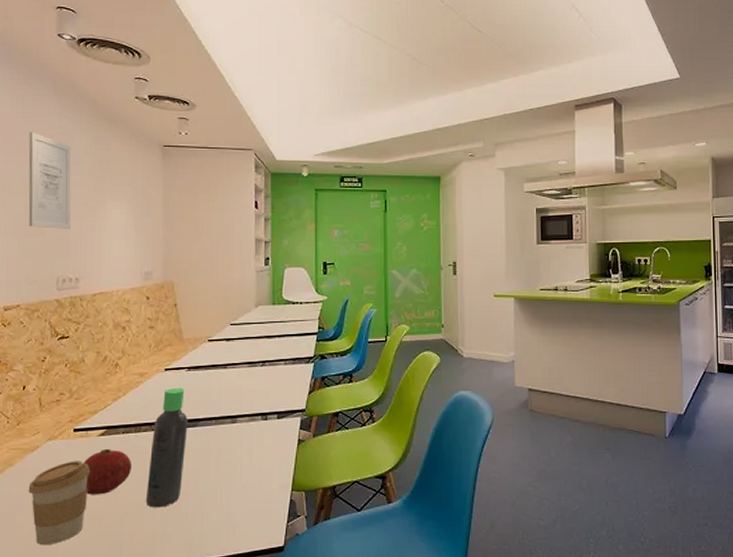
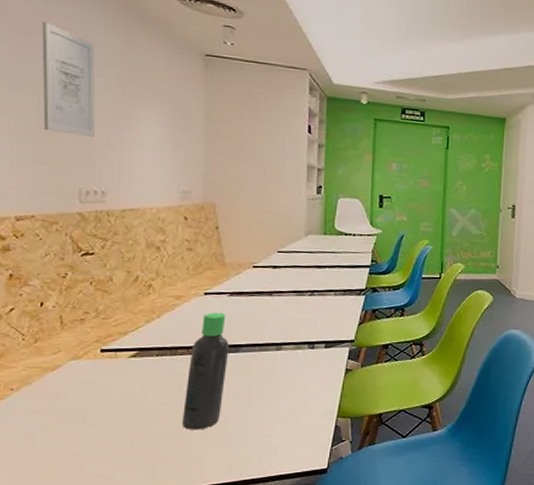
coffee cup: present [28,461,91,546] -> none [49,381,121,465]
fruit: present [83,448,133,495] -> none [112,370,168,416]

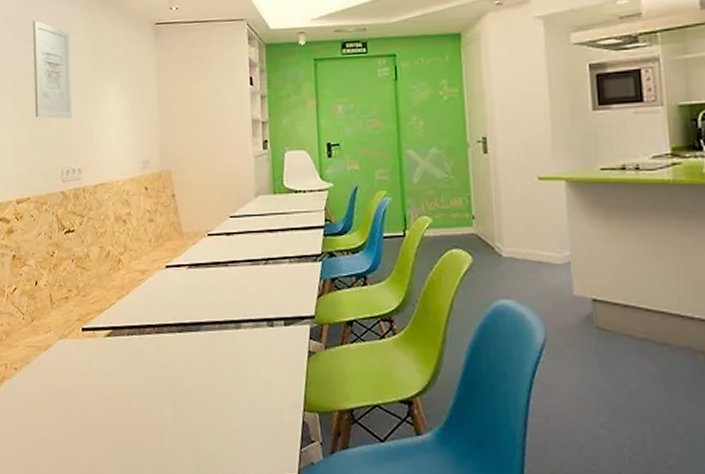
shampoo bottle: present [181,312,229,430] -> none [152,286,191,419]

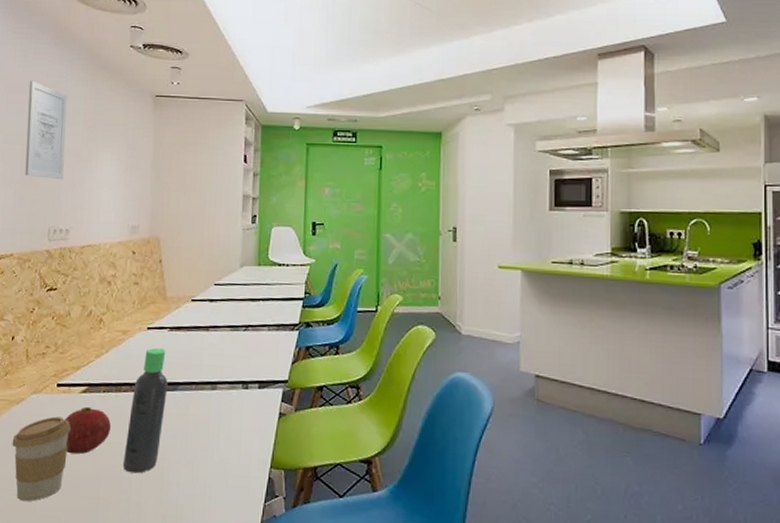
coffee cup: none [43,362,99,450] -> present [12,416,72,502]
fruit: none [92,350,138,401] -> present [64,406,112,455]
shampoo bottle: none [152,286,191,419] -> present [122,347,168,474]

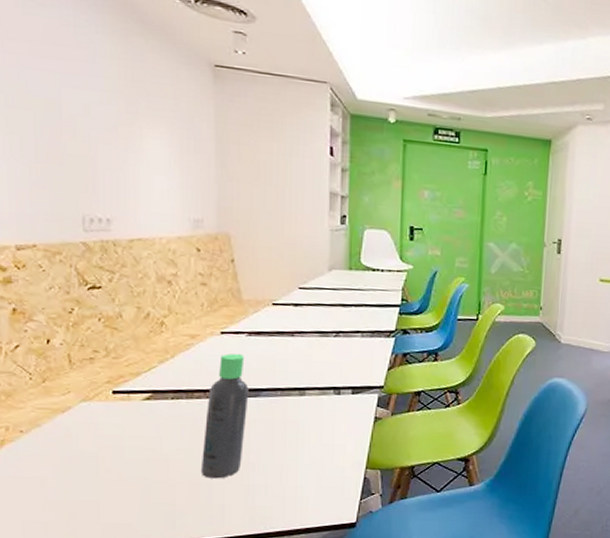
coffee cup: present [12,416,72,502] -> none [61,425,135,512]
wall art: present [25,80,67,179] -> none [34,26,96,158]
fruit: present [64,406,112,455] -> none [125,414,185,463]

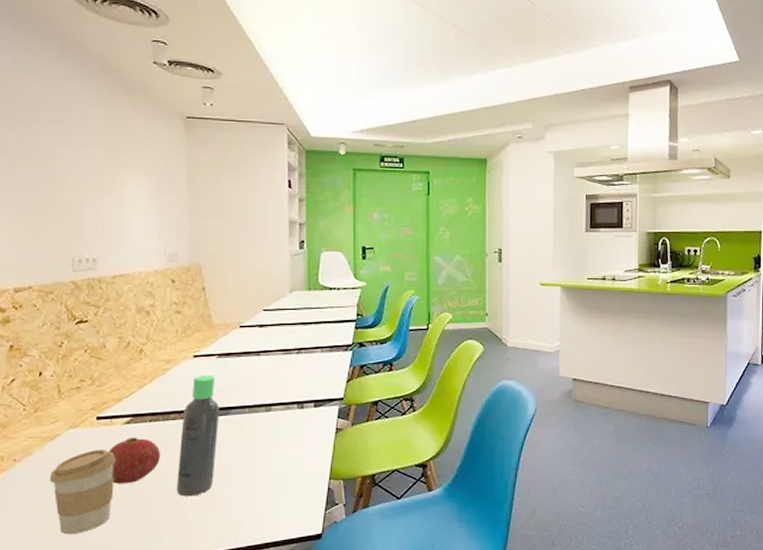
coffee cup: none [61,425,135,512] -> present [49,449,117,535]
fruit: none [125,414,185,463] -> present [108,437,161,484]

